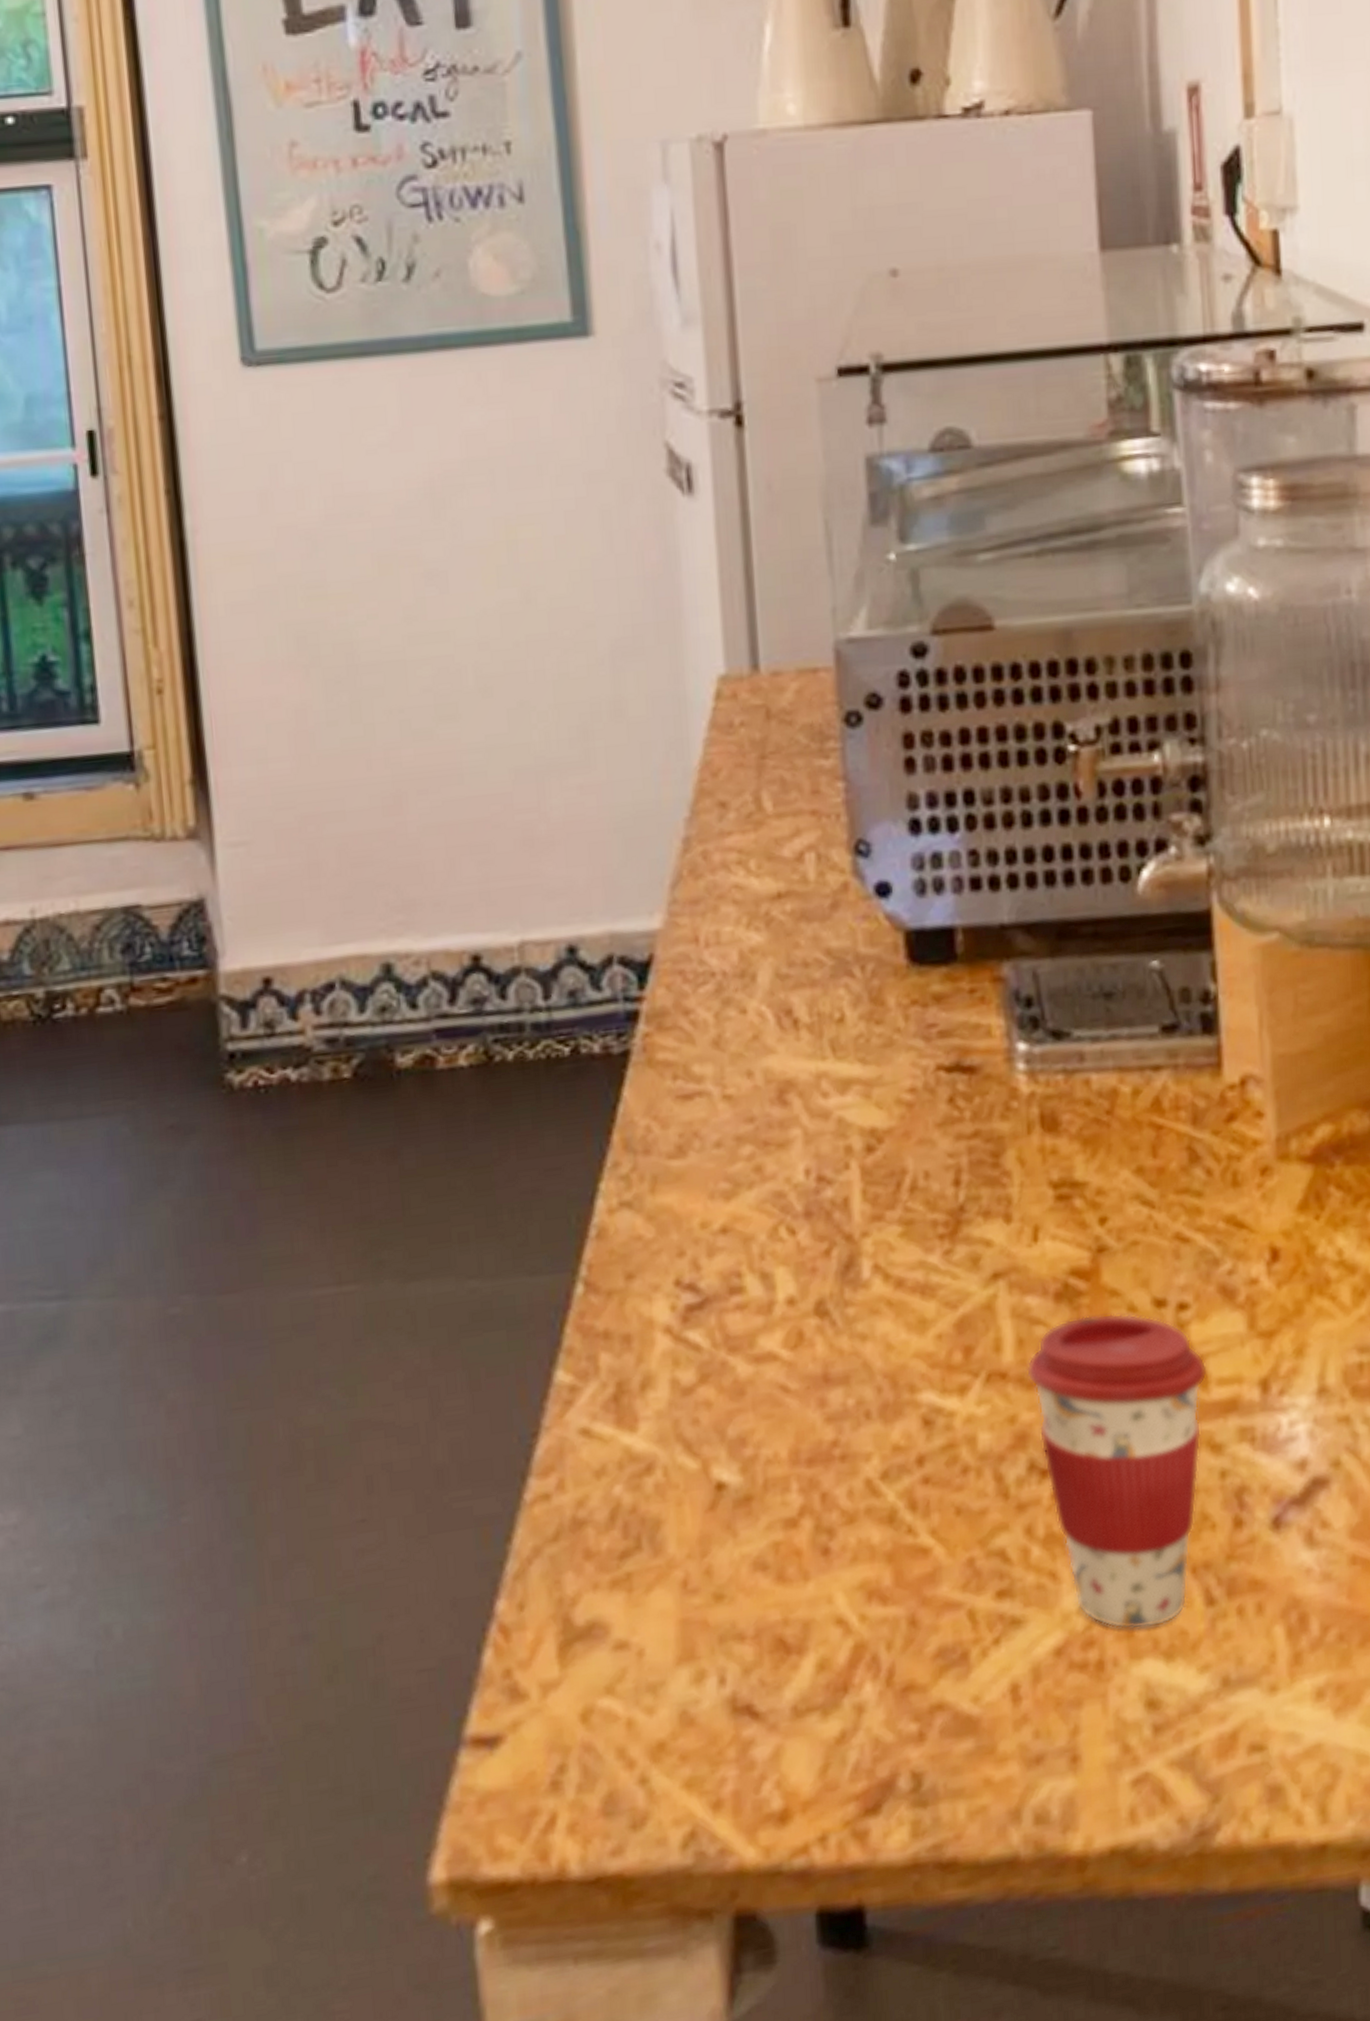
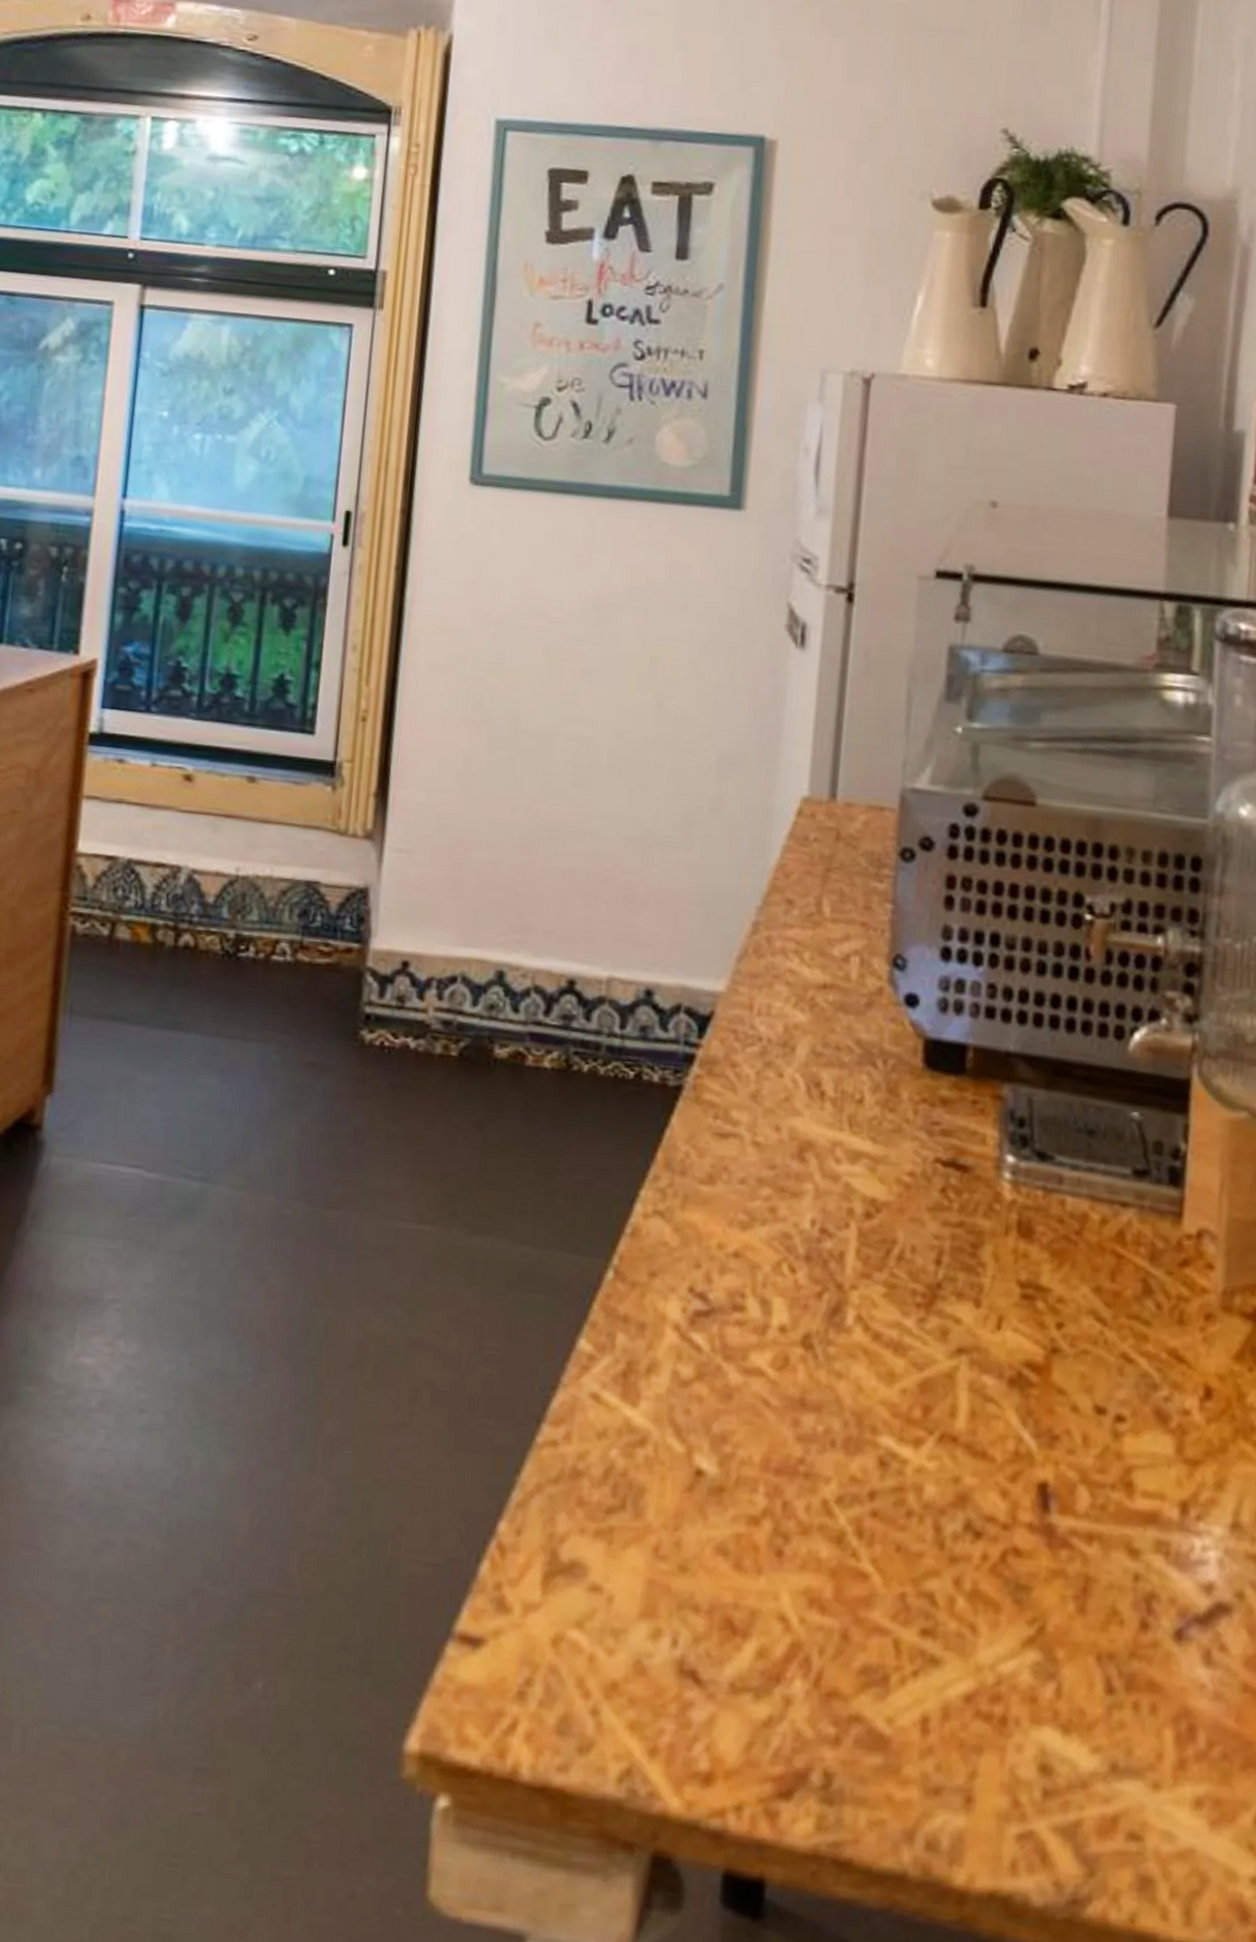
coffee cup: present [1027,1313,1207,1630] -> none [975,1404,1135,1700]

